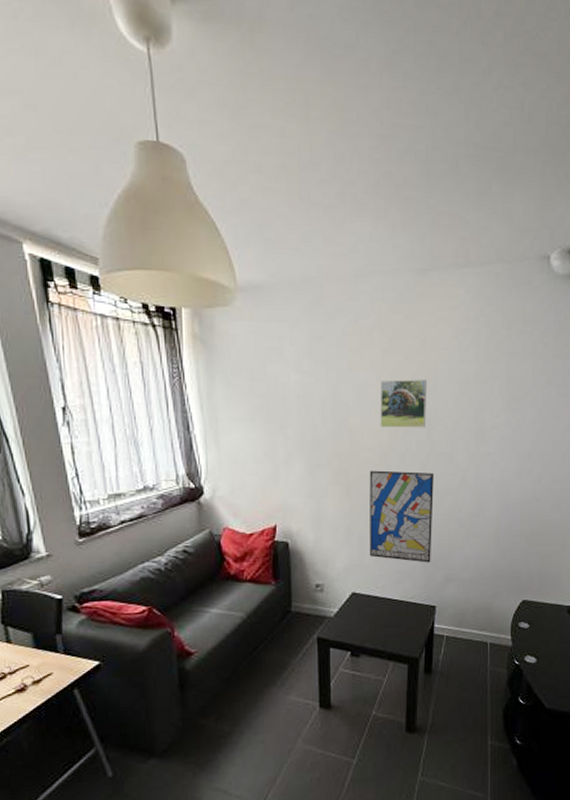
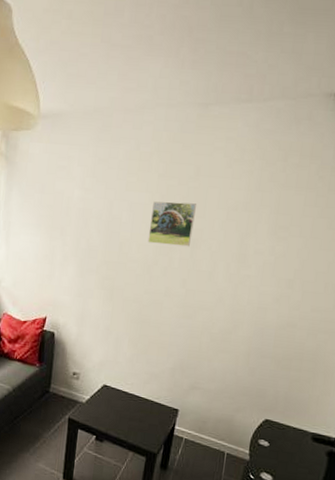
wall art: present [369,470,434,563] -> none [123,280,192,370]

